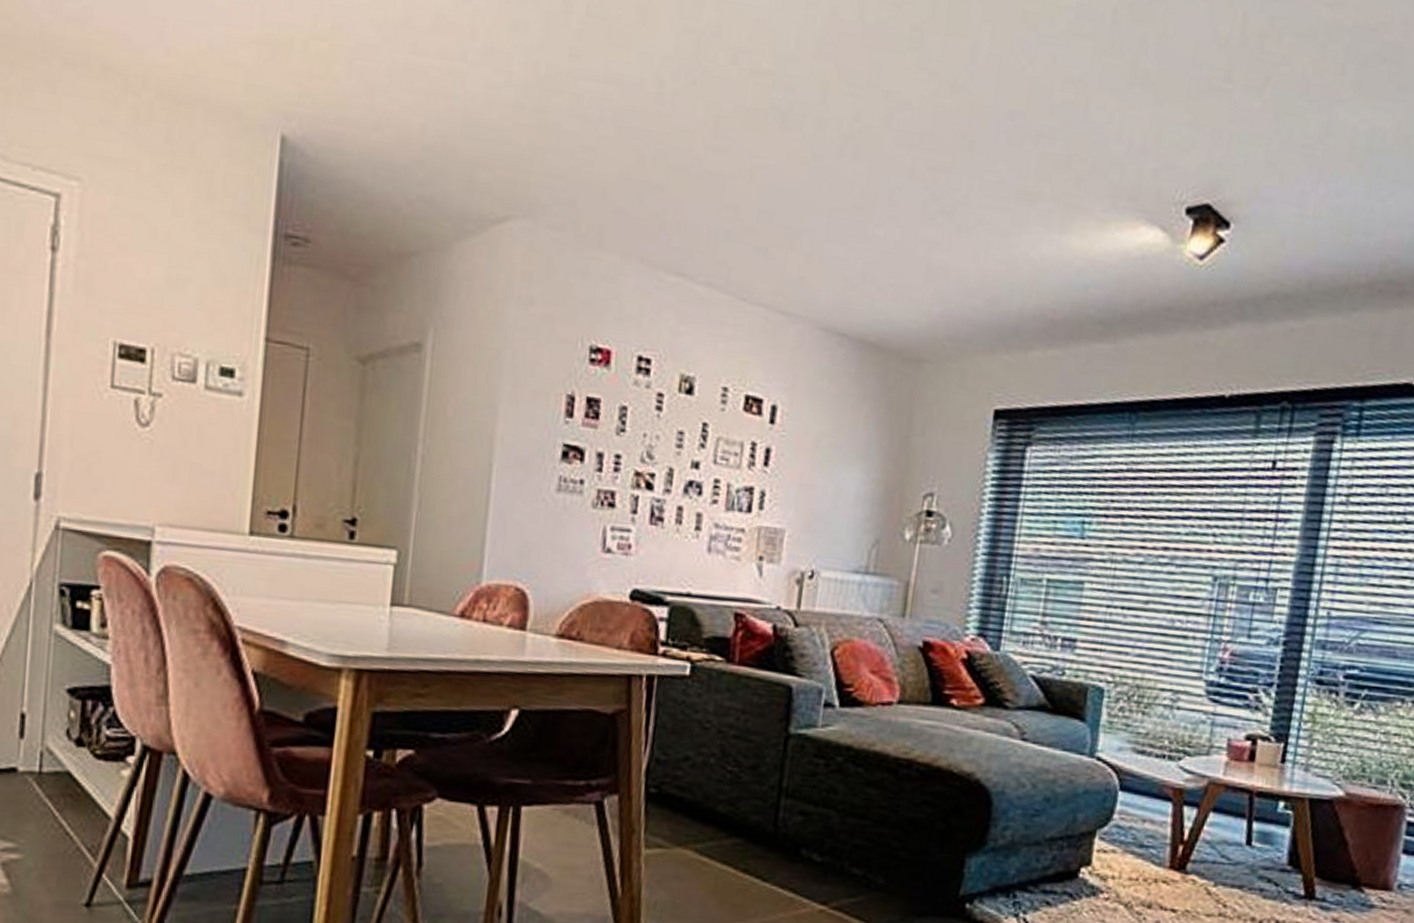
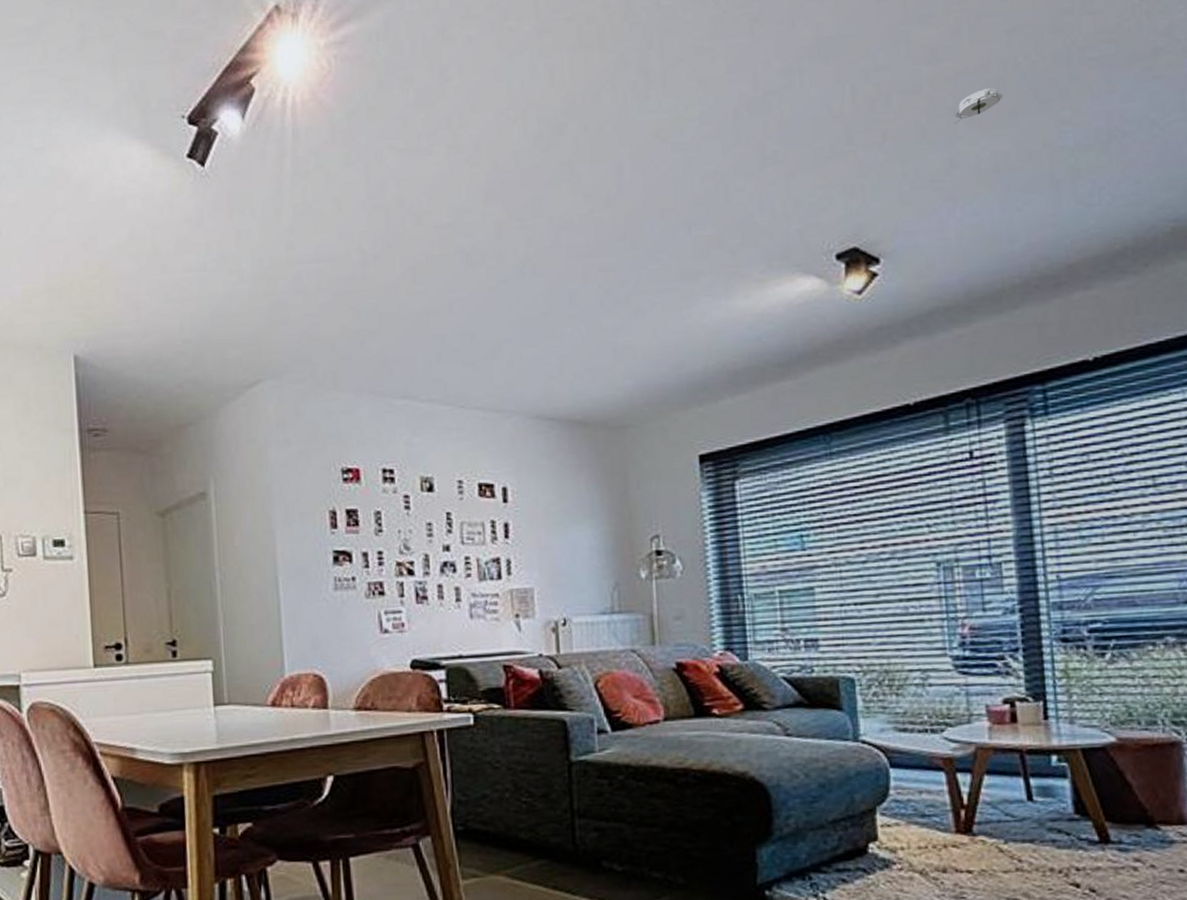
smoke detector: none [1340,51,1397,85] -> present [954,88,1003,124]

